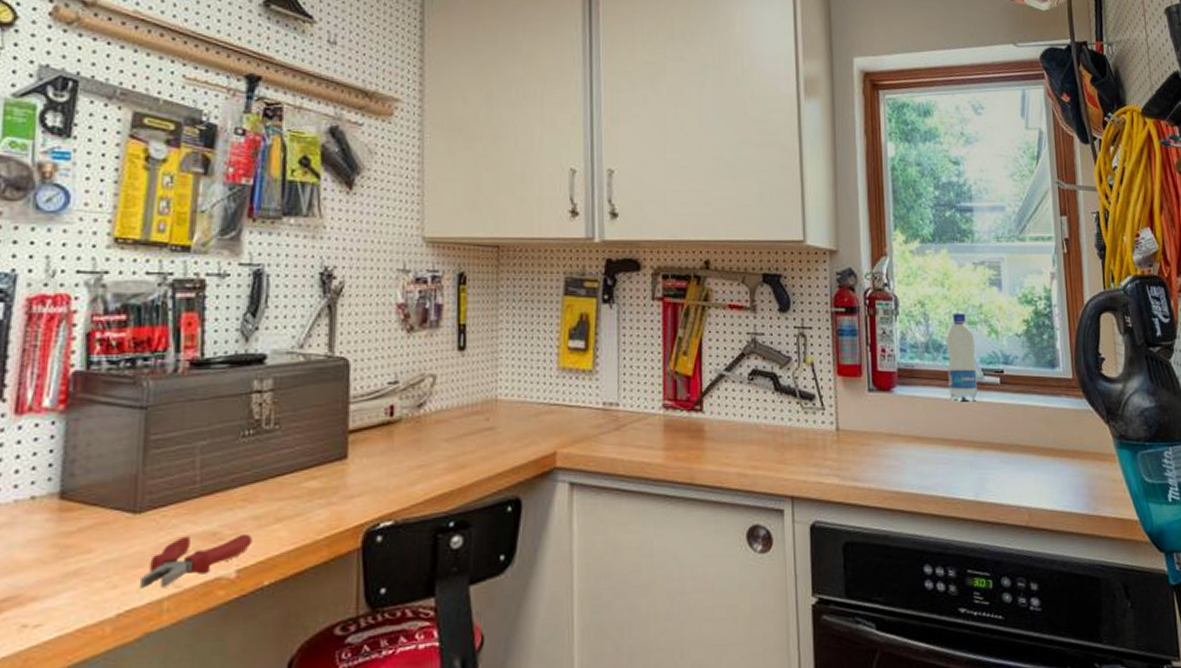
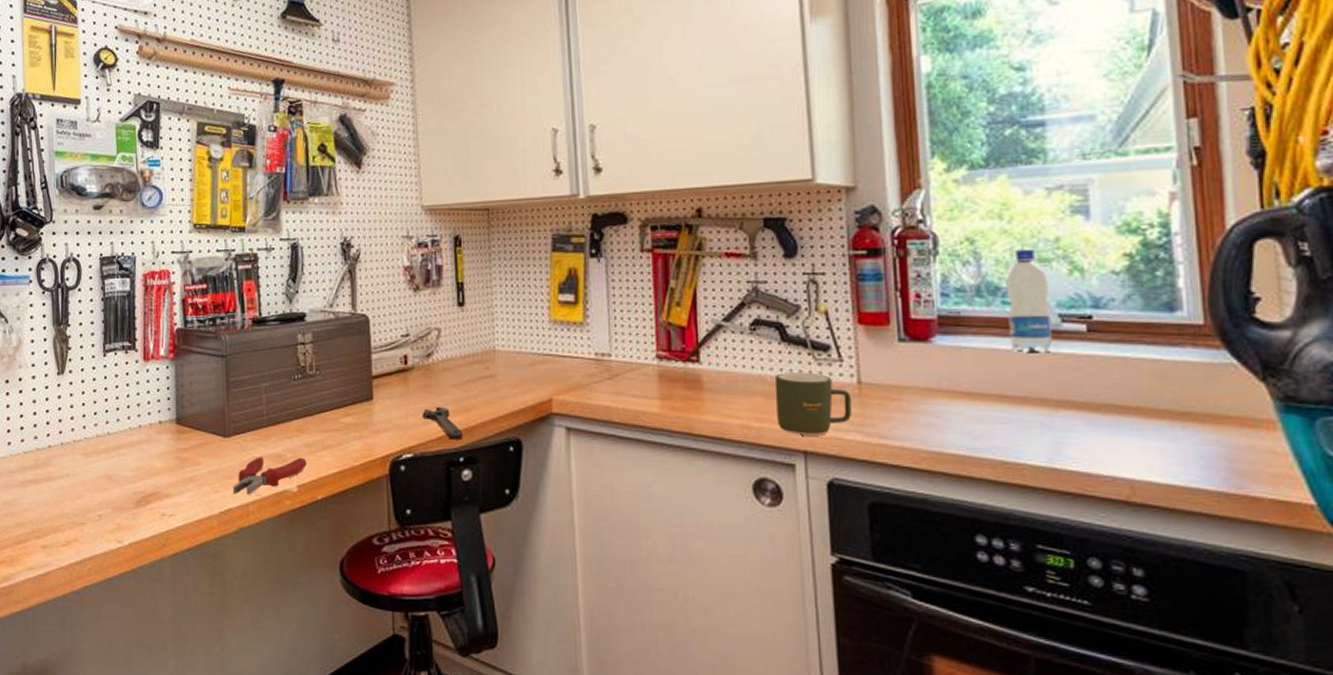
wrench: none [407,464,454,502] -> present [422,406,462,440]
mug: none [768,420,831,481] -> present [774,372,851,435]

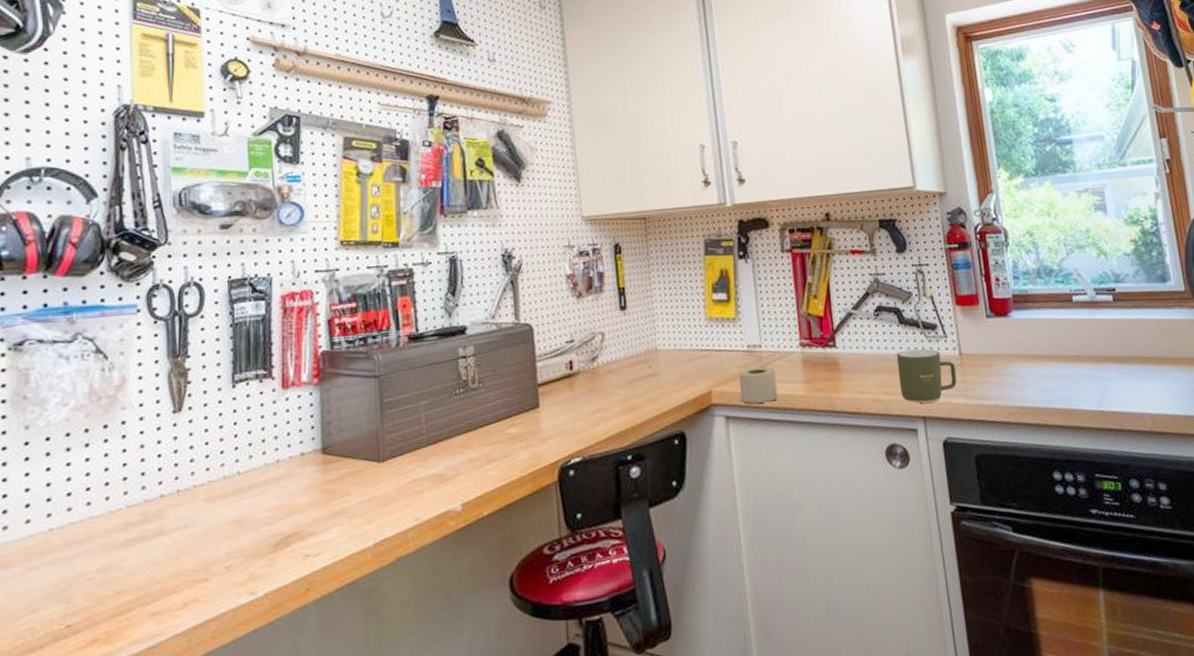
pliers: present [233,456,307,495] -> none [389,473,471,522]
wrench: present [422,406,462,440] -> none [589,408,630,439]
tape roll: none [583,377,627,418] -> present [738,367,778,404]
bottle: present [1006,249,1052,355] -> none [1057,238,1091,322]

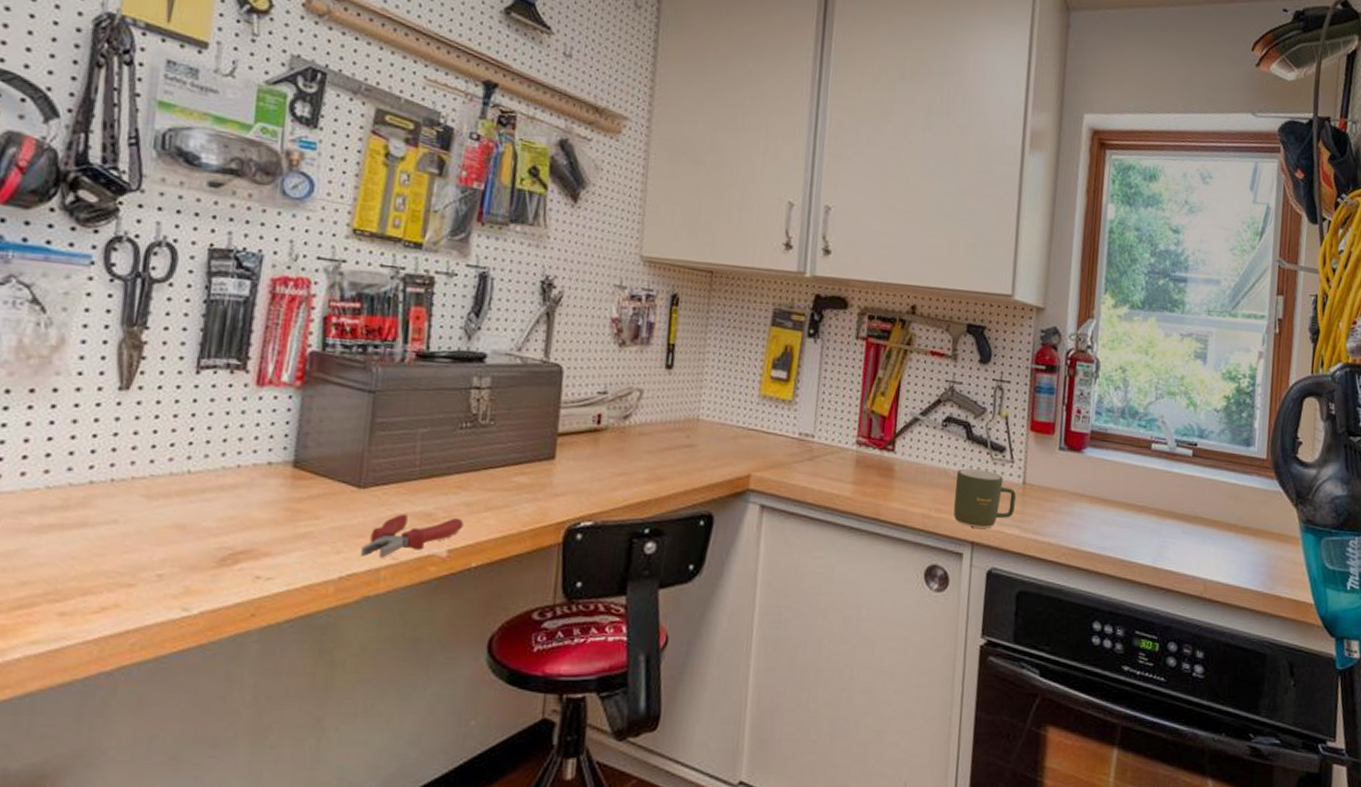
pliers: none [389,473,471,522] -> present [361,513,464,558]
tape roll: present [738,367,778,404] -> none [780,457,825,499]

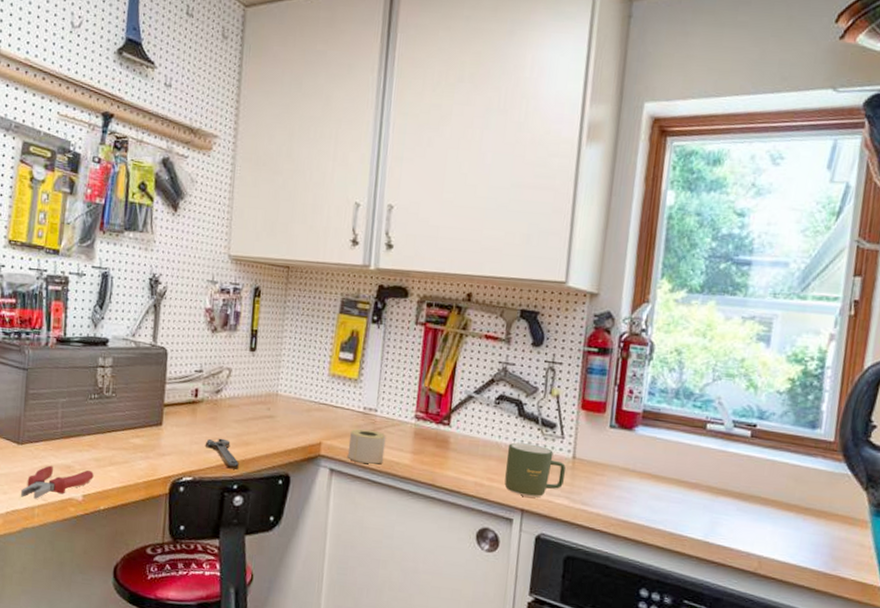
wrench: none [609,473,652,510] -> present [205,438,239,470]
tape roll: none [780,457,825,499] -> present [347,428,386,465]

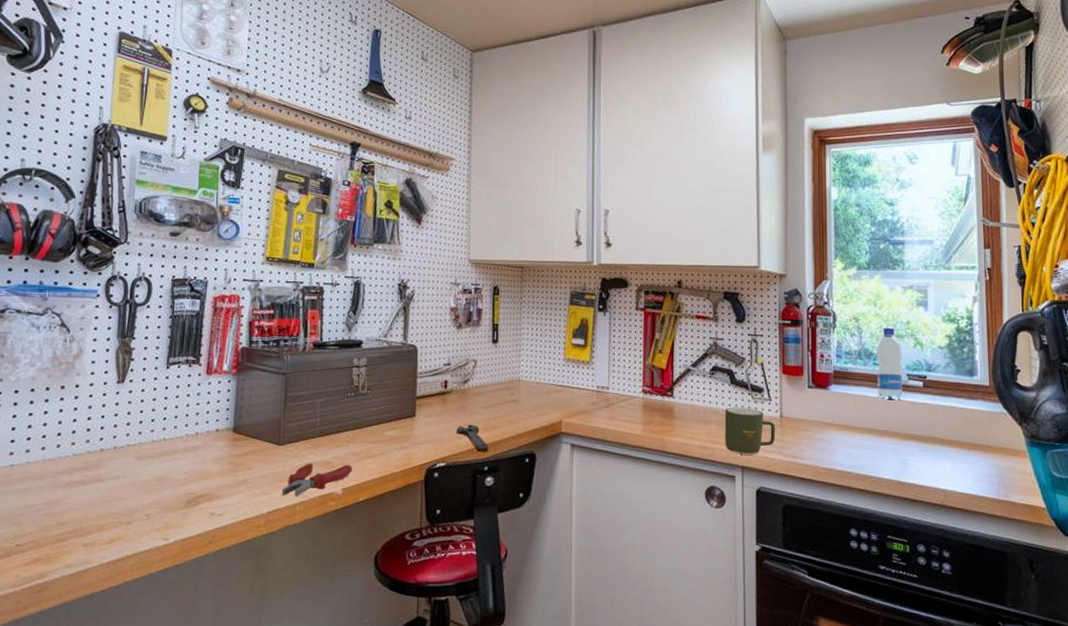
tape roll: present [347,428,386,465] -> none [585,405,619,438]
bottle: none [693,364,730,451] -> present [876,327,902,402]

